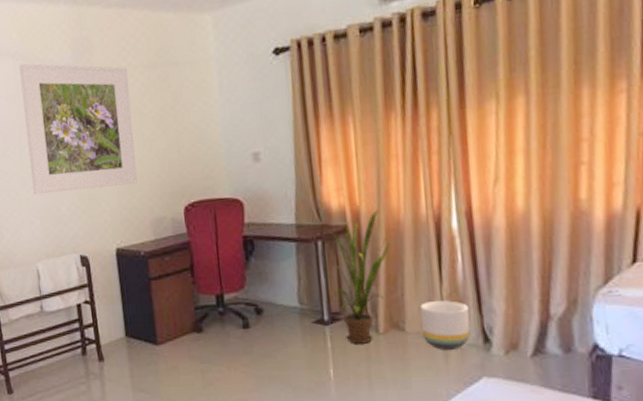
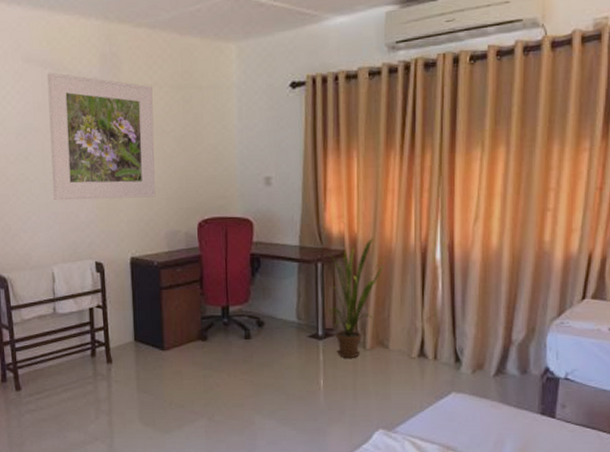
planter: present [420,300,470,351] -> none [402,323,445,368]

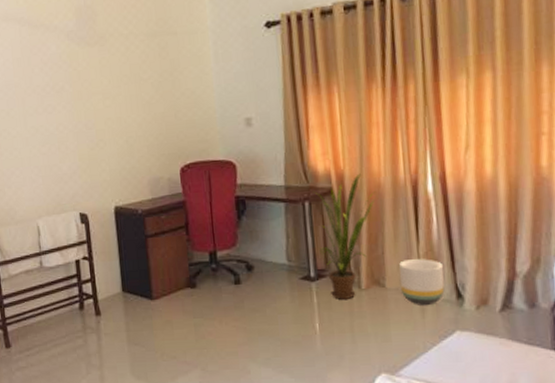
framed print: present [47,72,156,201] -> none [25,28,136,155]
planter: none [402,323,445,368] -> present [399,259,445,306]

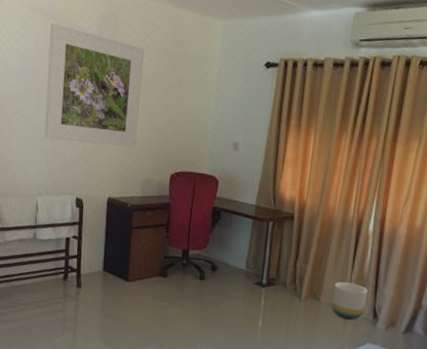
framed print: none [25,28,136,155] -> present [44,22,144,147]
house plant: present [313,173,375,299] -> none [274,206,328,306]

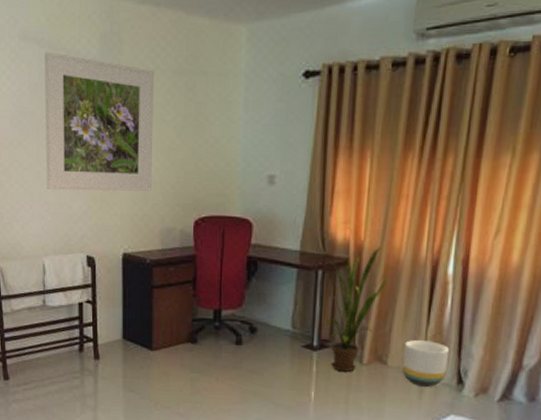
house plant: none [274,206,328,306] -> present [326,247,393,372]

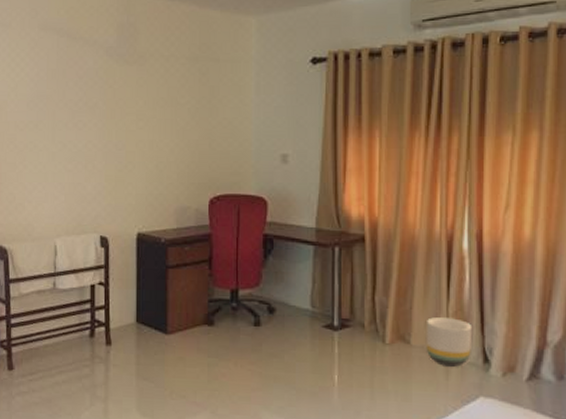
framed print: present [44,51,154,191] -> none [61,40,169,171]
house plant: present [326,247,393,372] -> none [344,223,409,353]

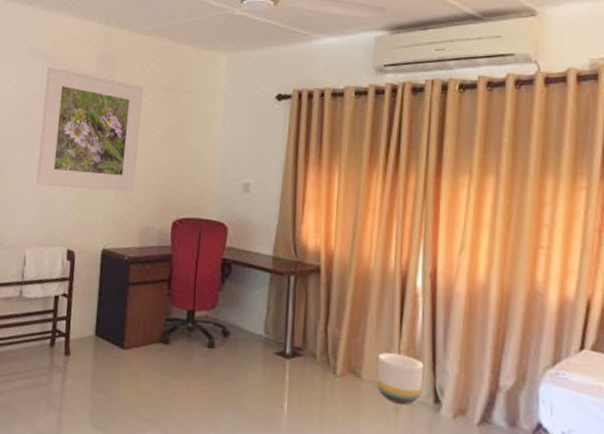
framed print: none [61,40,169,171] -> present [36,66,143,192]

